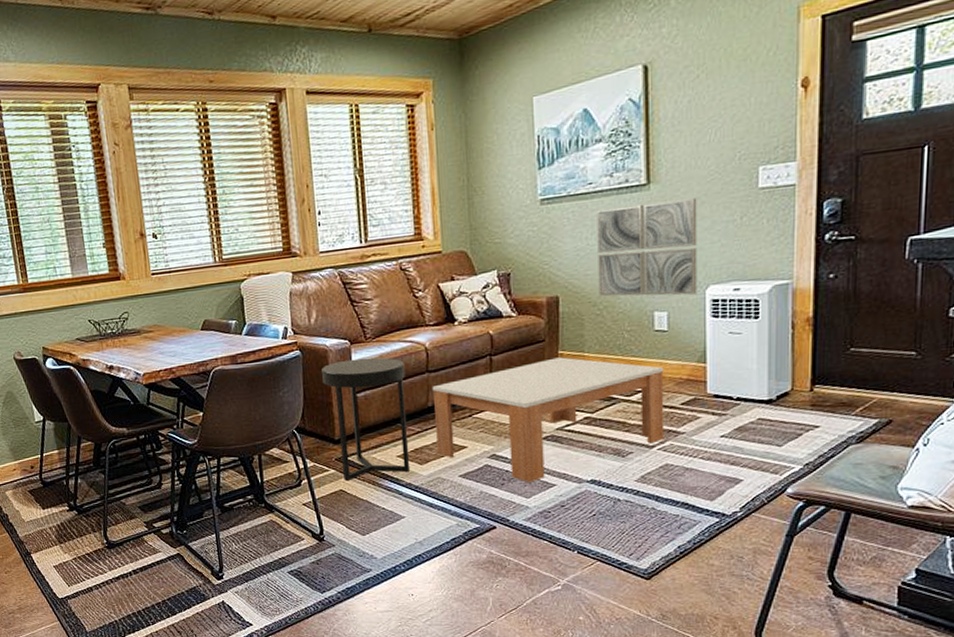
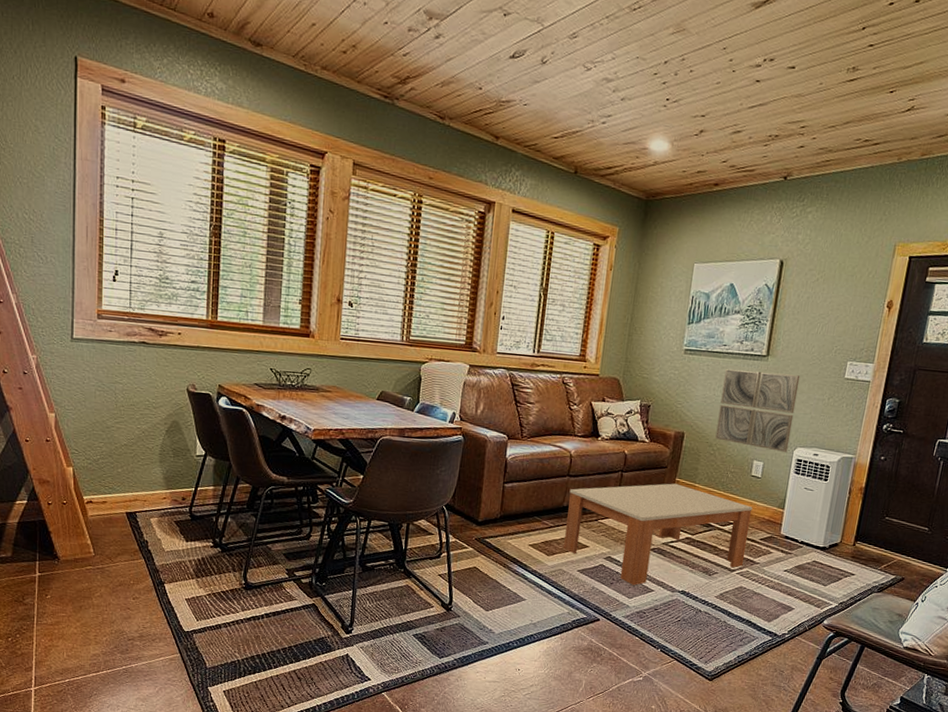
side table: present [322,357,411,480] -> none [478,452,551,560]

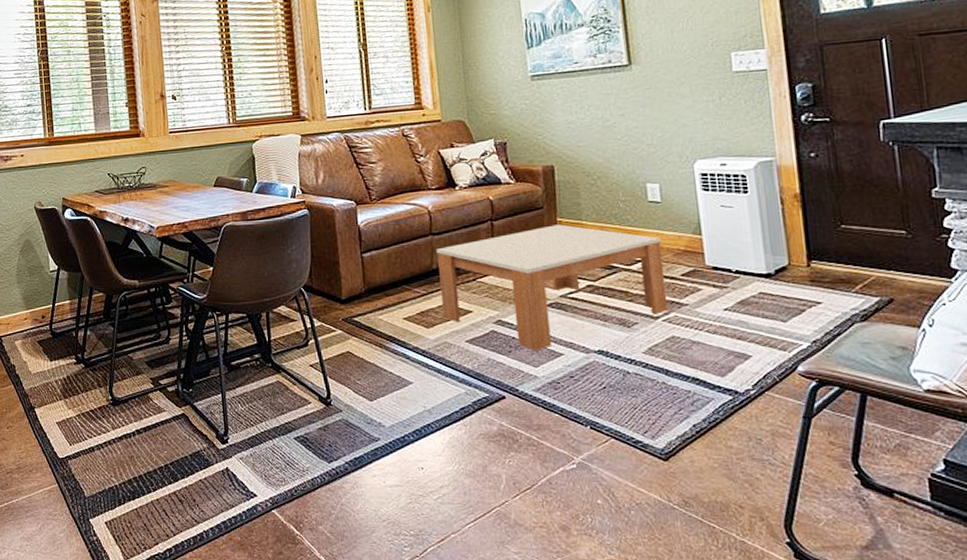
wall art: present [715,368,801,452] -> none [584,79,686,169]

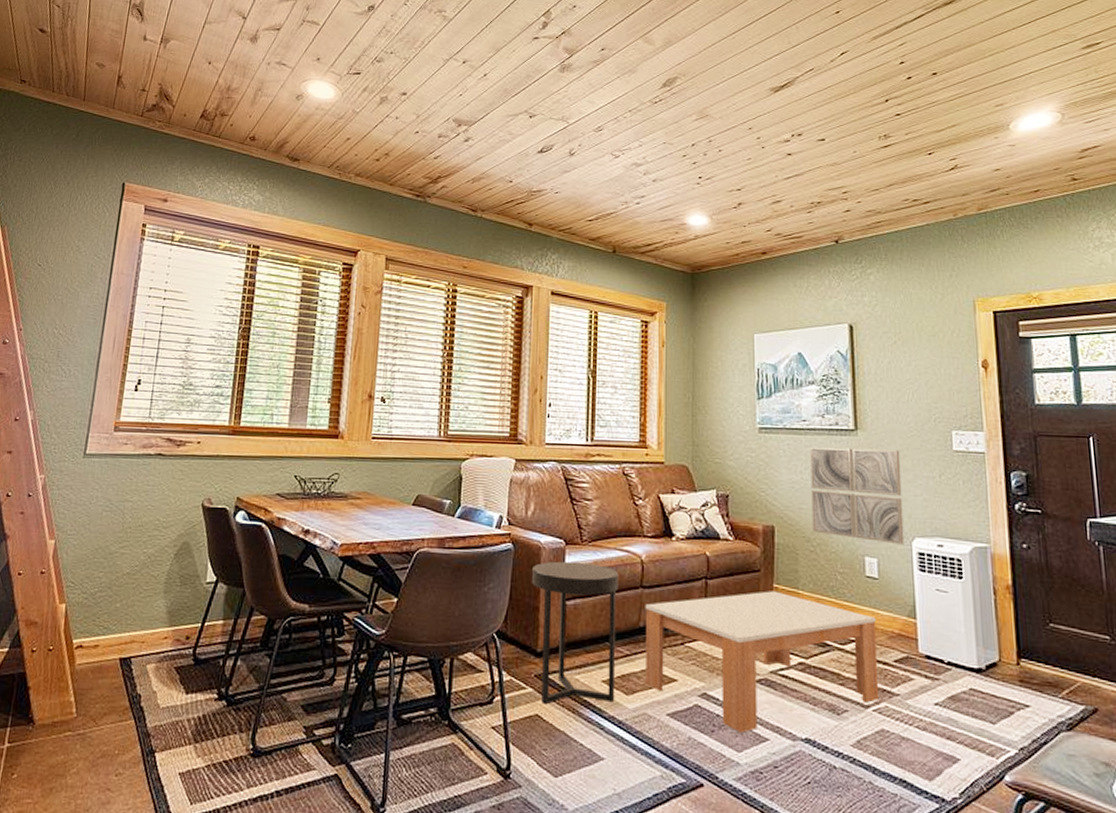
side table: none [329,218,417,342] -> present [532,561,619,704]
wall art: none [584,79,686,169] -> present [810,446,905,544]

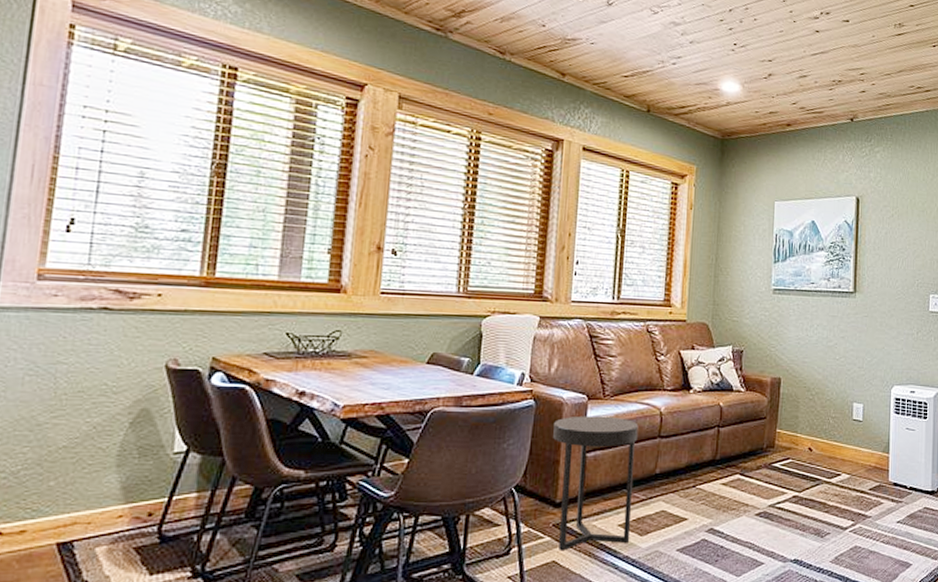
coffee table: present [645,591,879,733] -> none [659,435,858,560]
wall art: present [810,446,905,544] -> none [812,306,888,391]

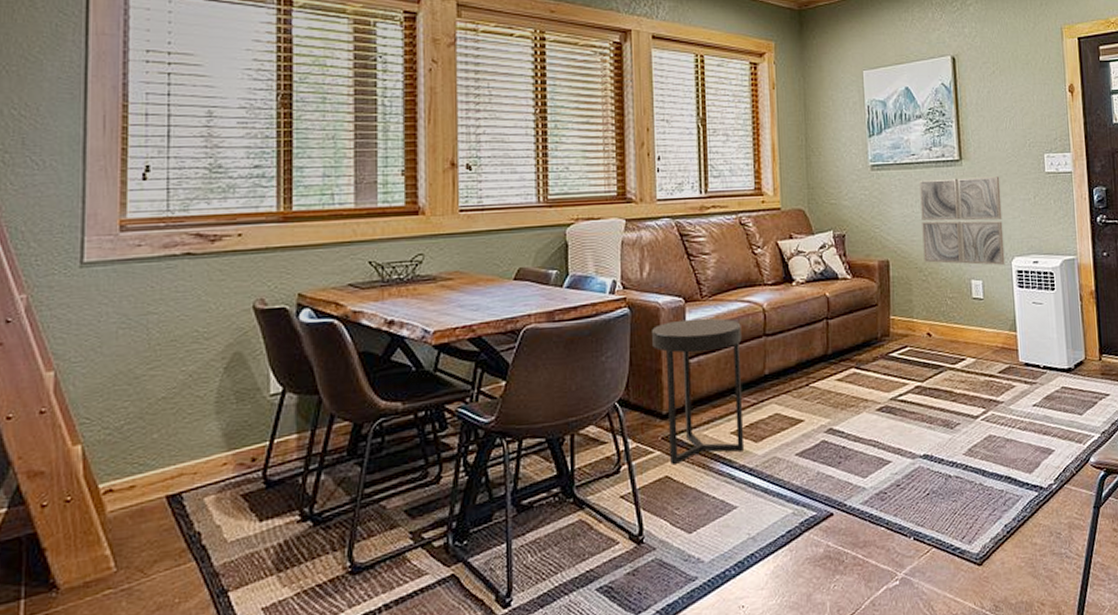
wall art: none [812,306,888,391] -> present [919,176,1005,265]

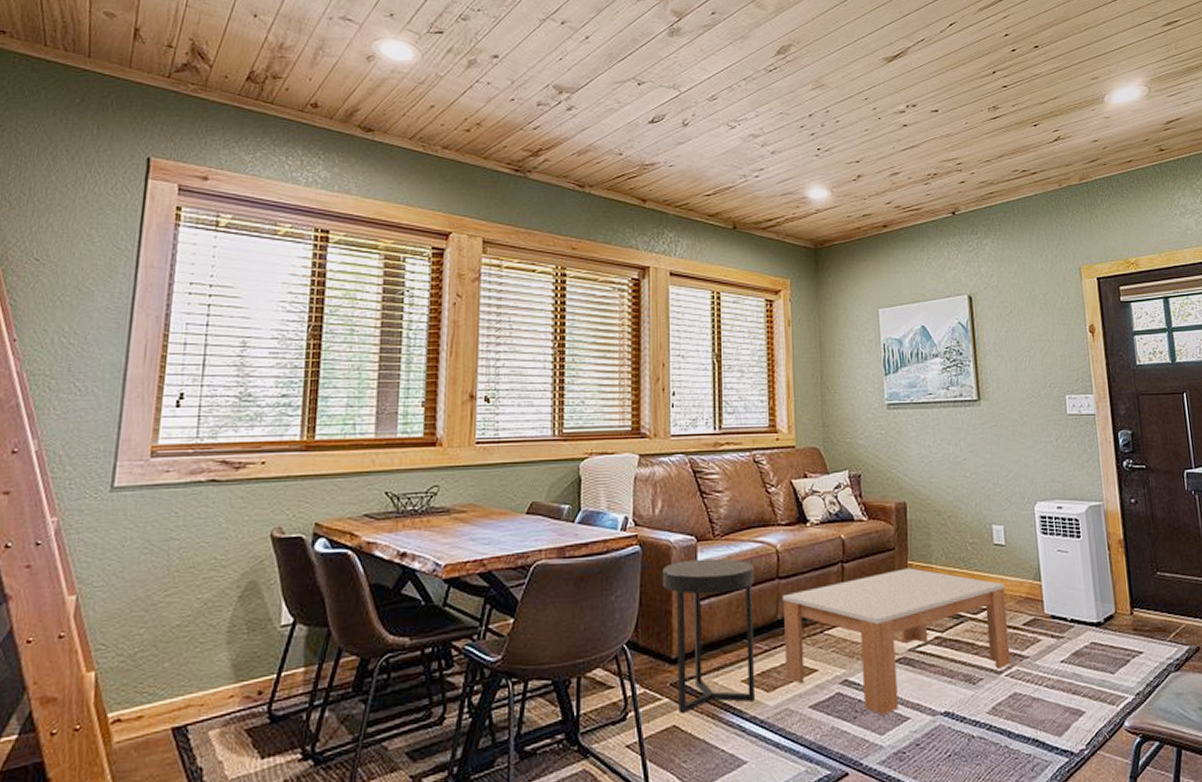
coffee table: none [769,322,987,460] -> present [782,568,1011,715]
wall art: present [919,176,1005,265] -> none [937,417,1028,510]

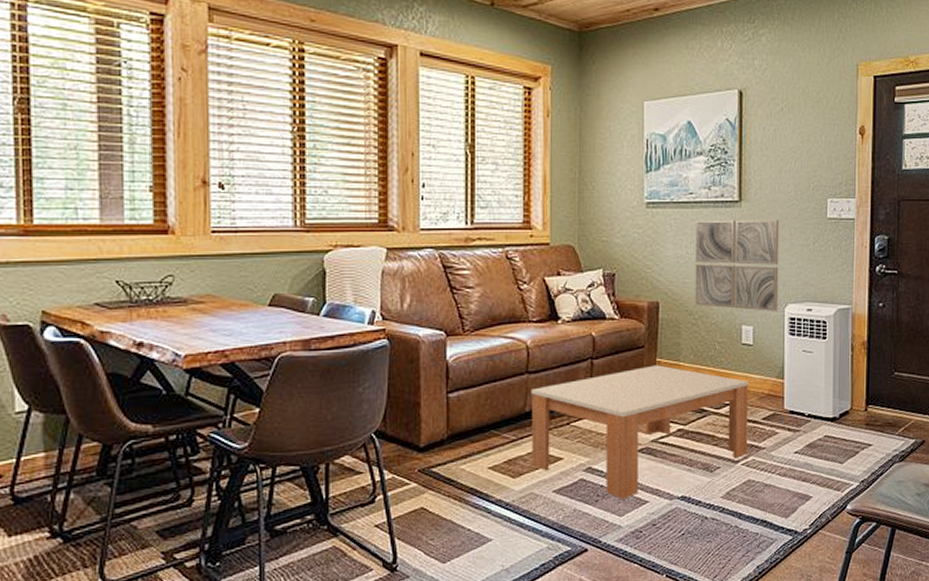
side table: present [663,558,756,713] -> none [411,353,503,496]
wall art: none [937,417,1028,510] -> present [695,220,780,311]

